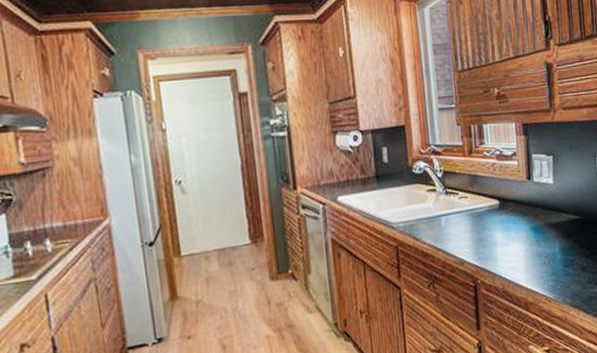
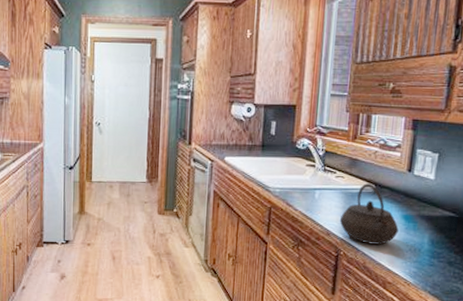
kettle: none [470,199,530,266] -> present [339,183,399,245]

